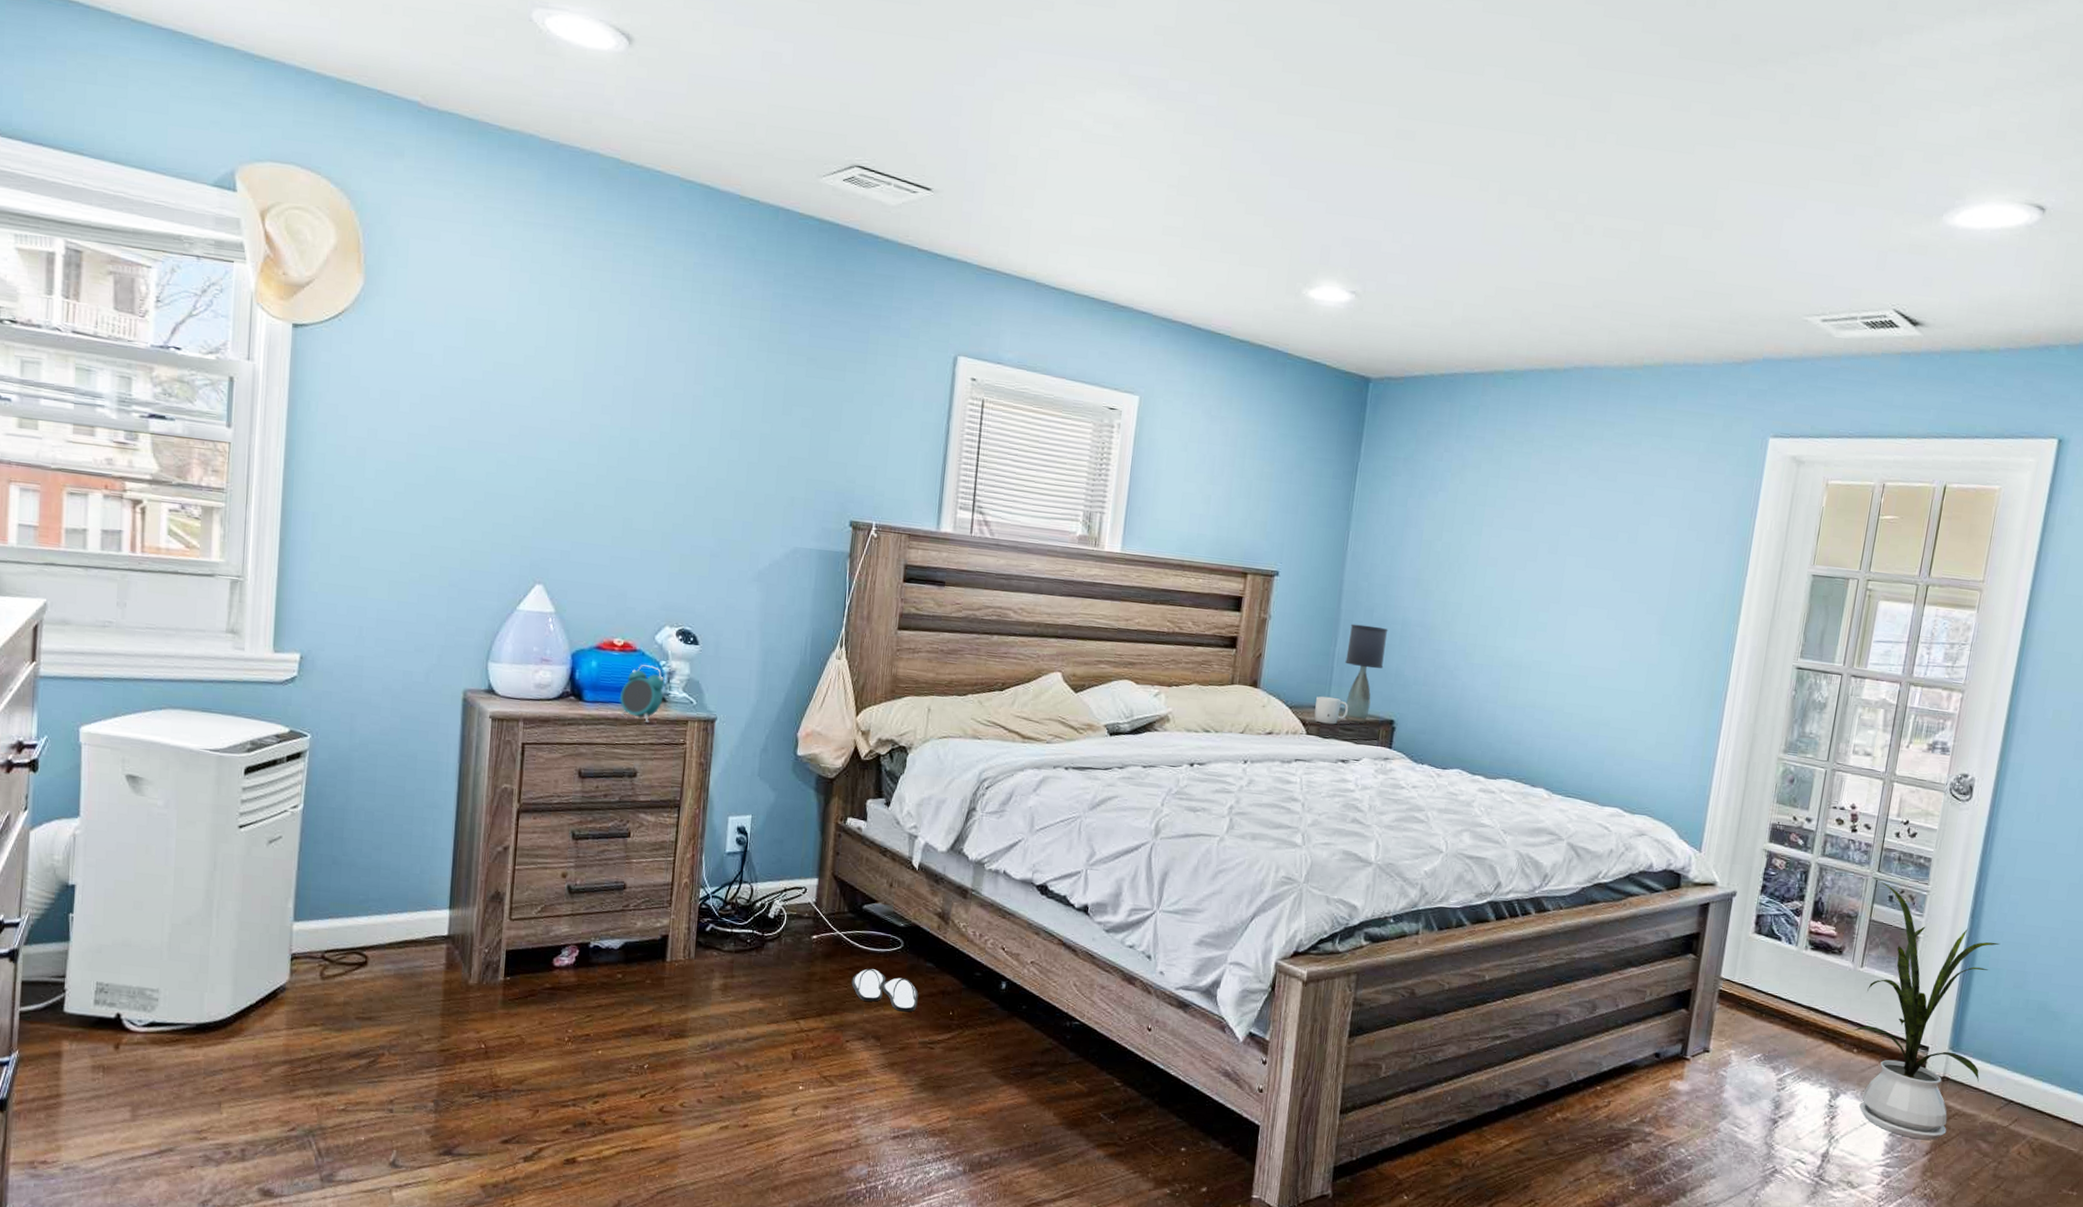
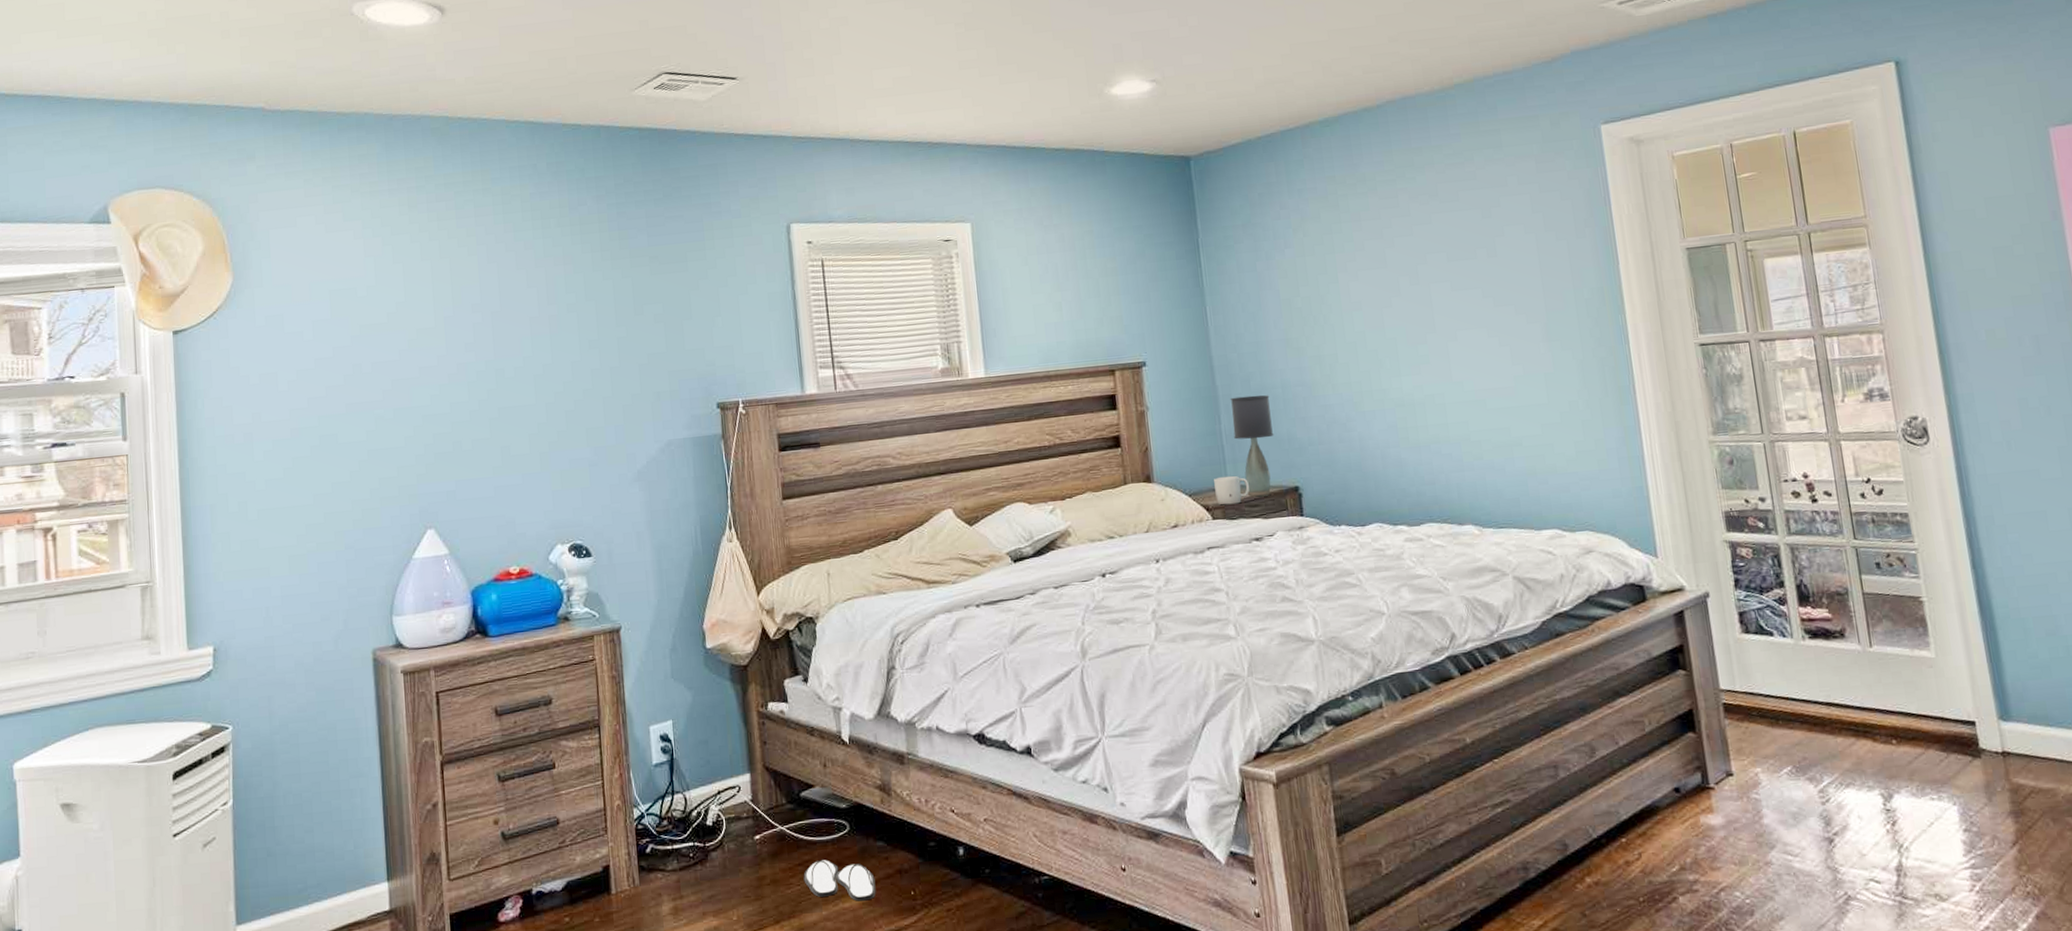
alarm clock: present [620,665,665,724] -> none [524,587,566,647]
house plant: present [1853,882,2001,1141] -> none [1861,549,2044,830]

